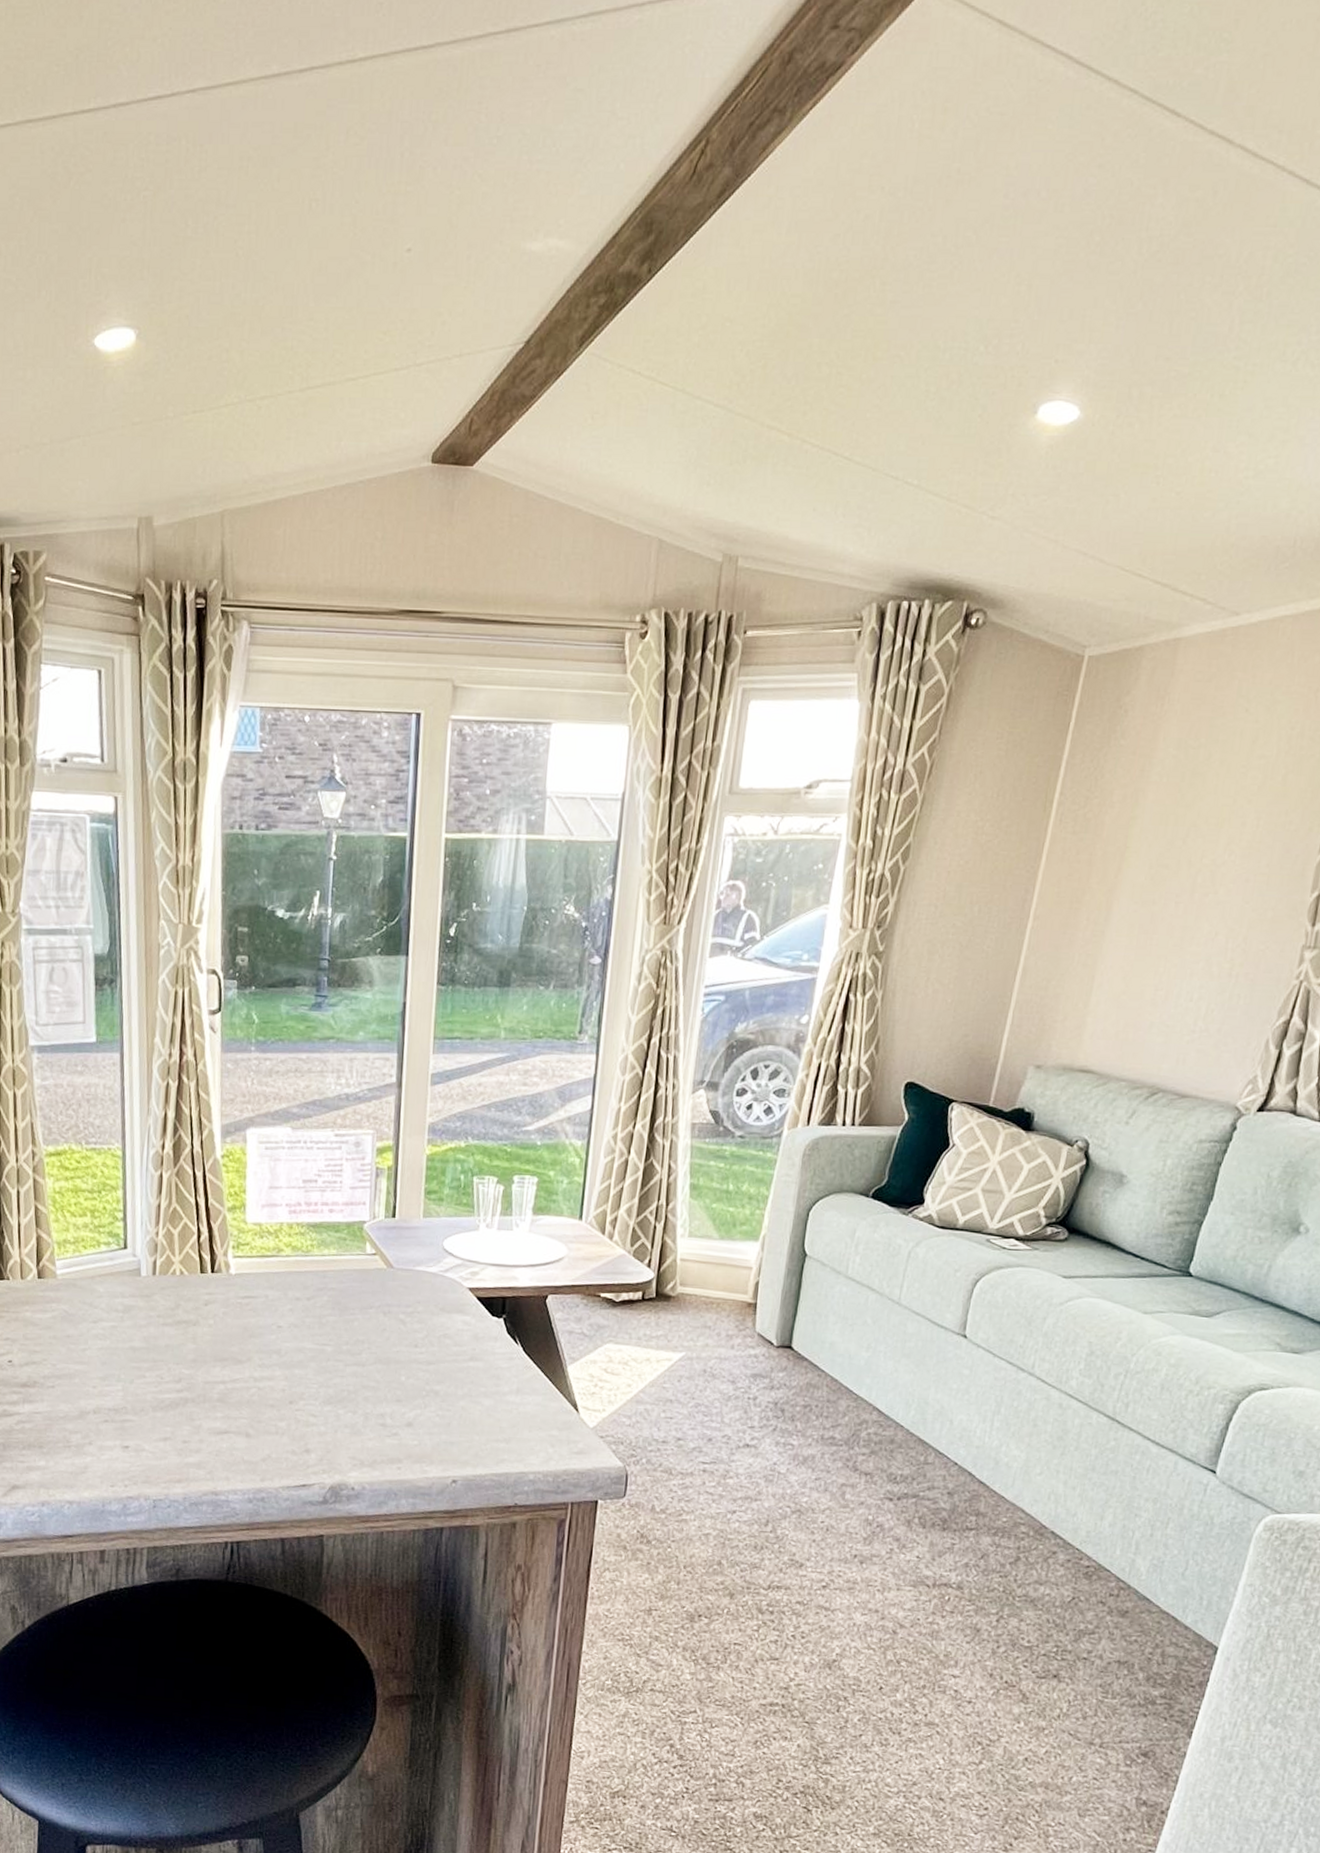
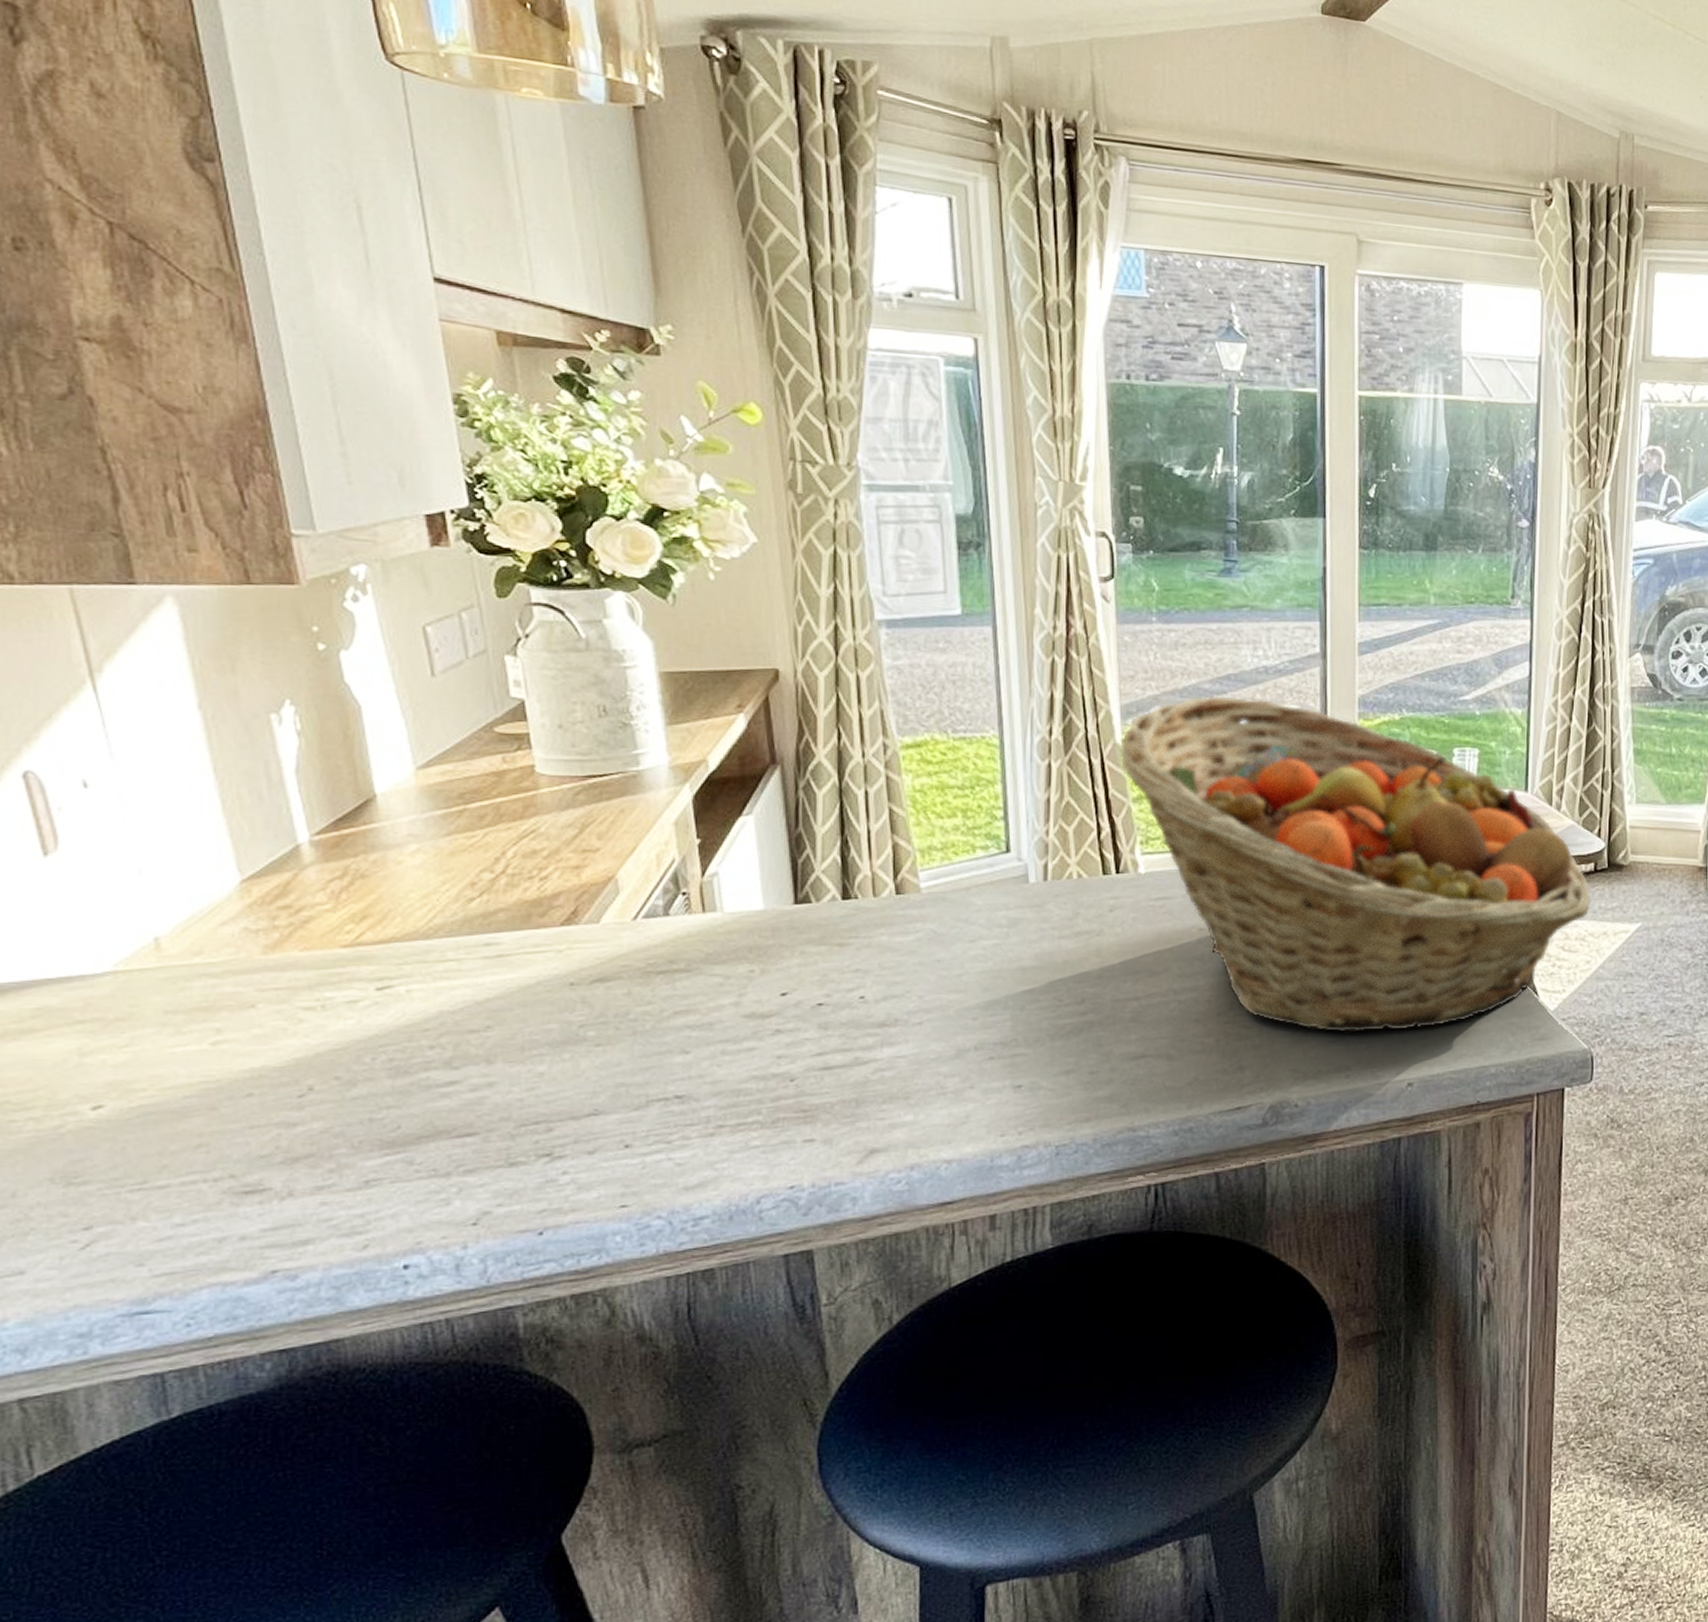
fruit basket: none [218,1119,637,1433] -> present [1118,696,1591,1033]

